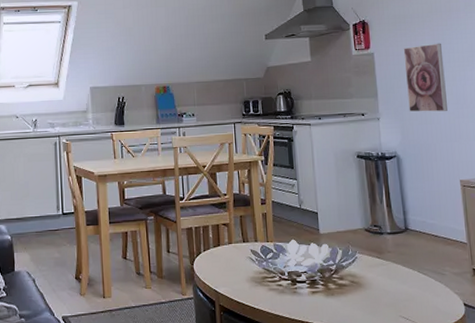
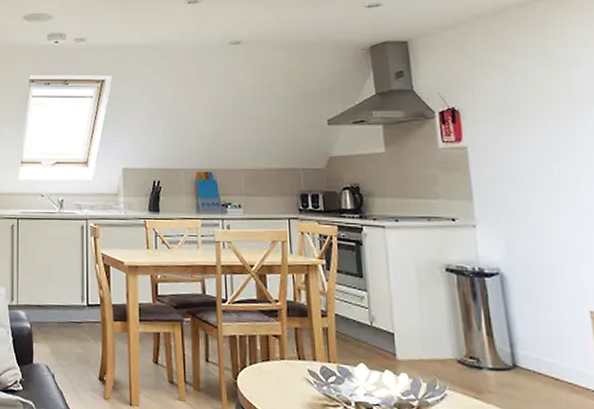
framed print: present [403,43,447,113] -> none [507,138,570,223]

